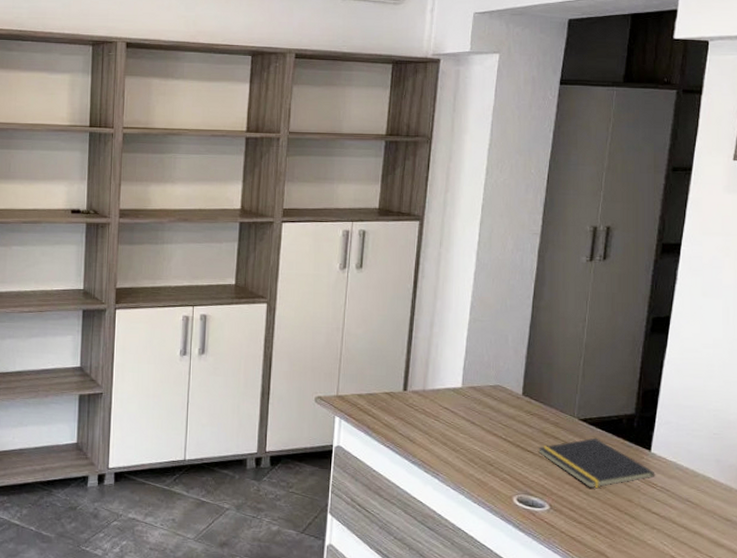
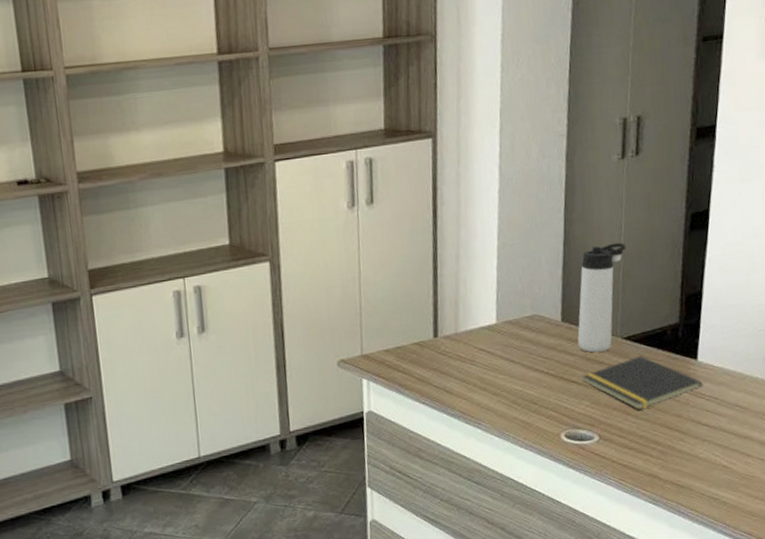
thermos bottle: none [536,333,589,429] -> present [577,242,626,353]

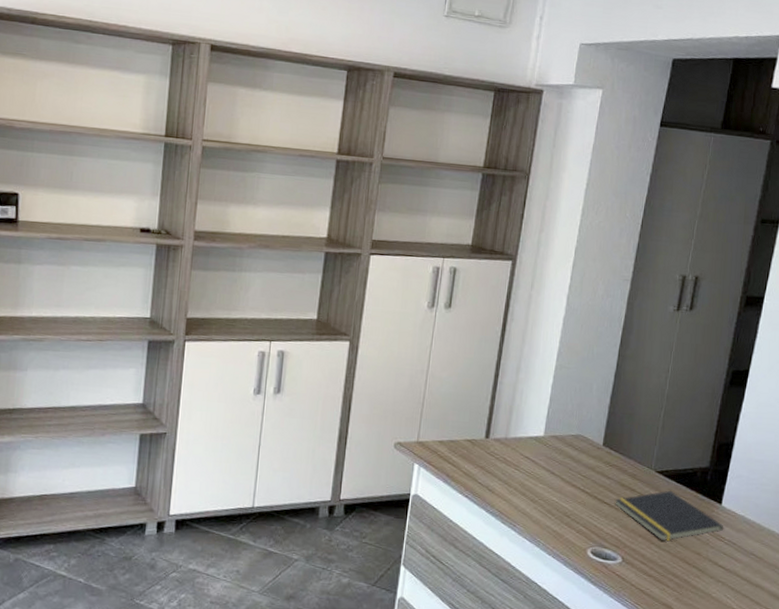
thermos bottle: present [577,242,626,353] -> none [615,383,671,481]

